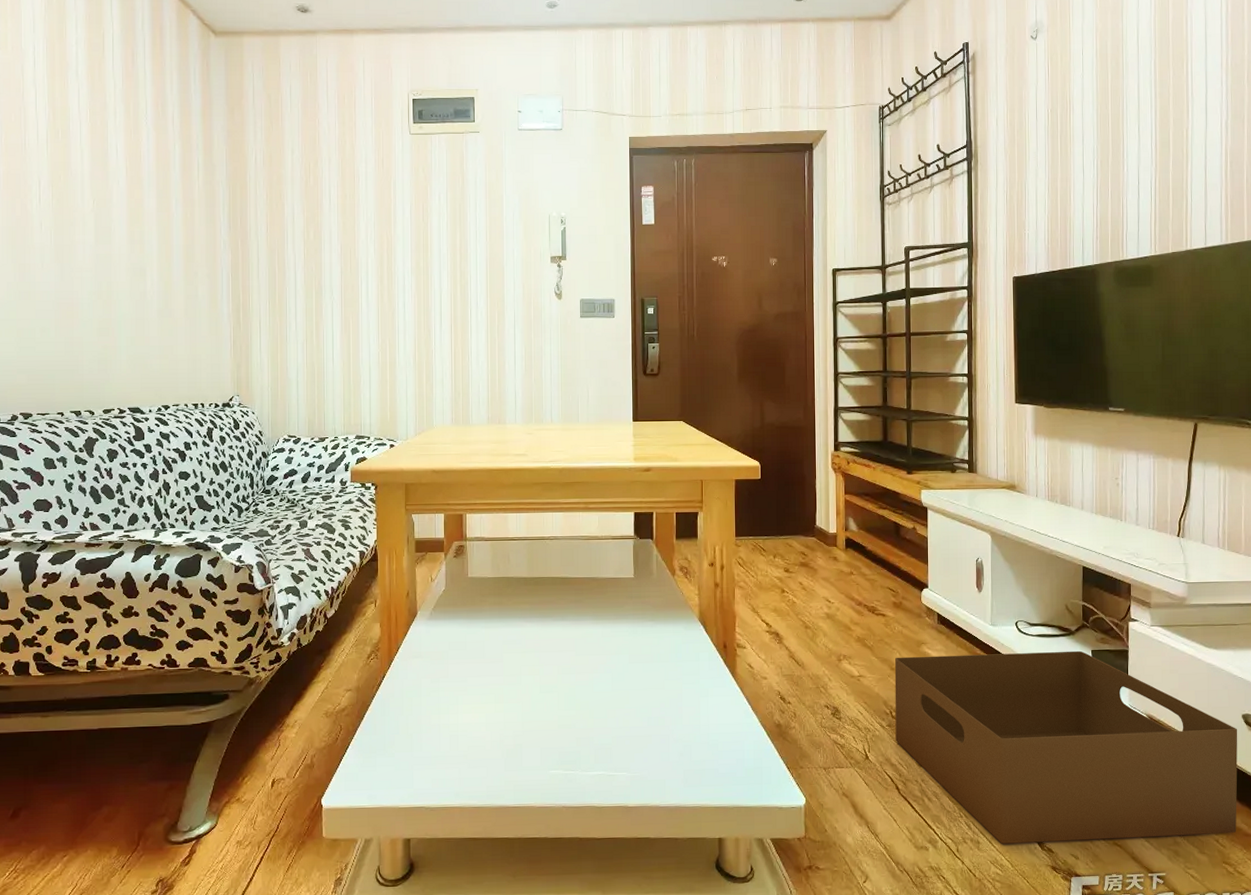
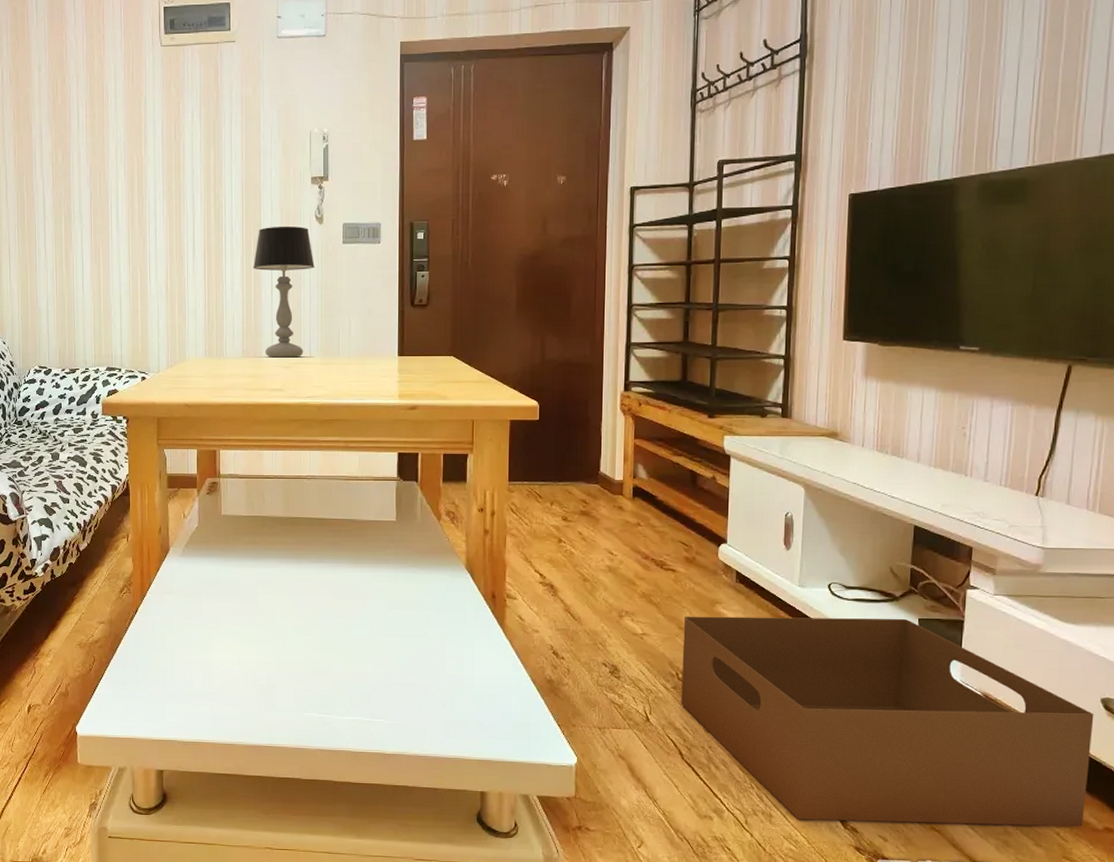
table lamp: none [496,301,555,424] -> present [252,226,315,358]

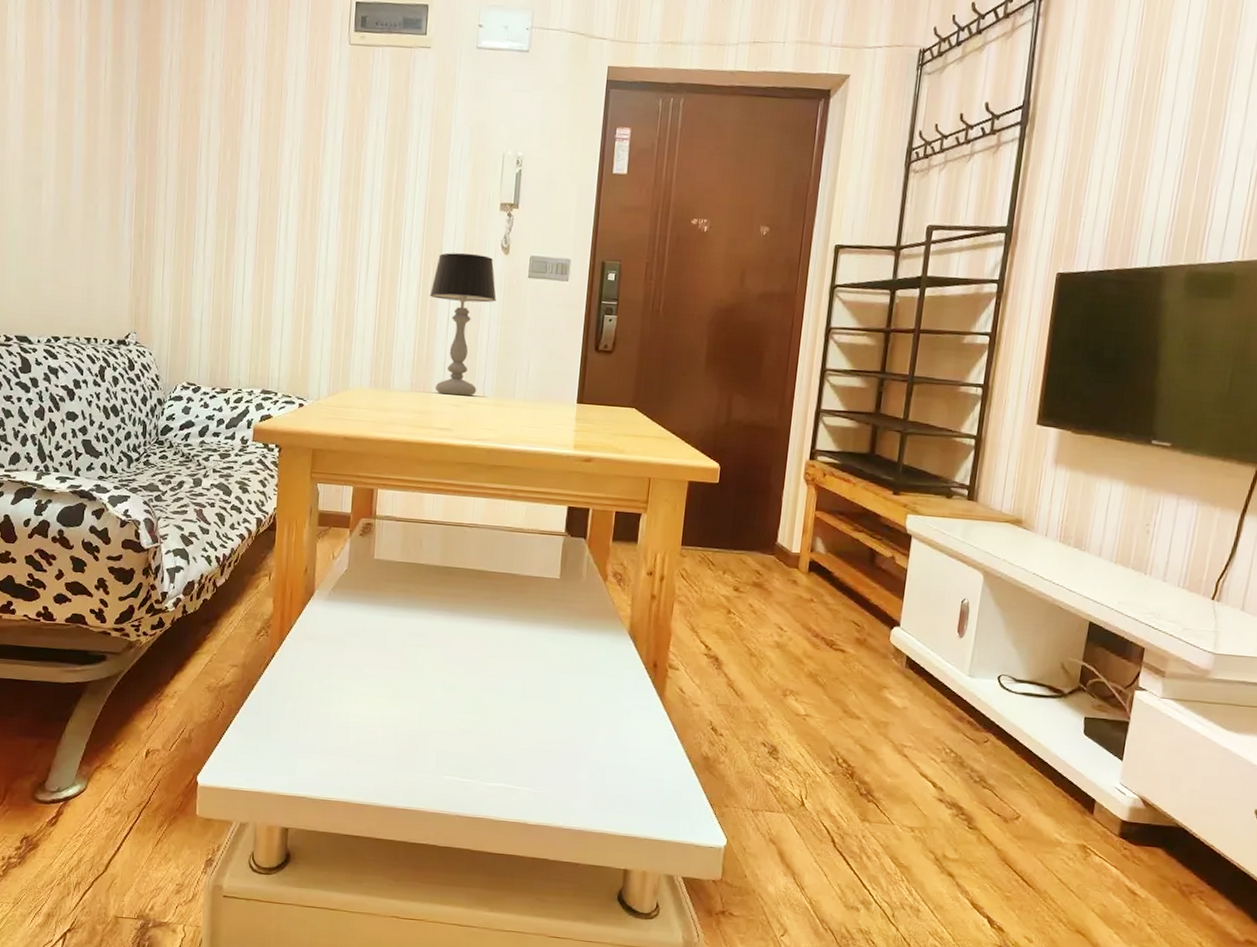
storage basket: present [681,616,1094,827] -> none [838,699,1247,938]

